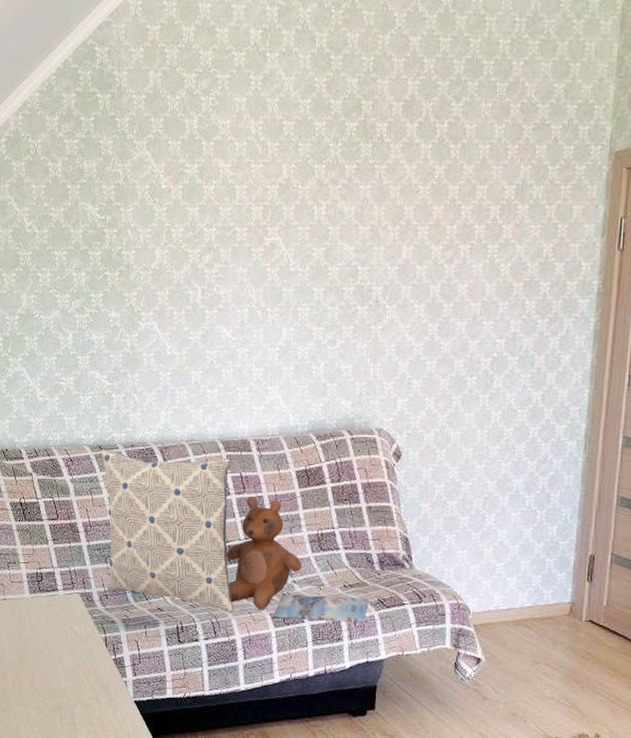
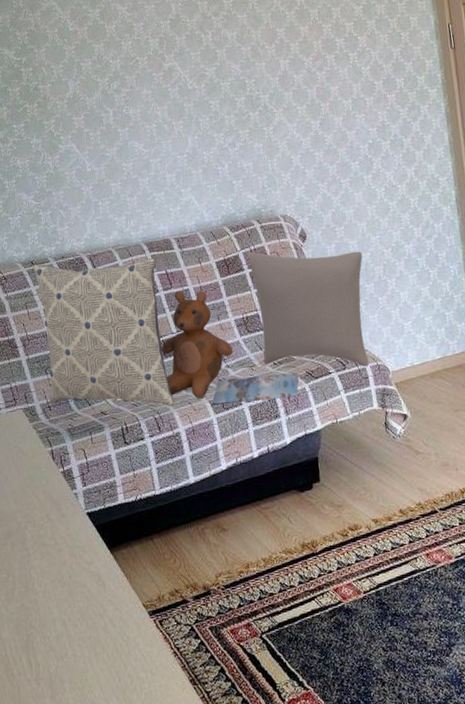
cushion: none [332,464,462,604] -> present [247,251,369,367]

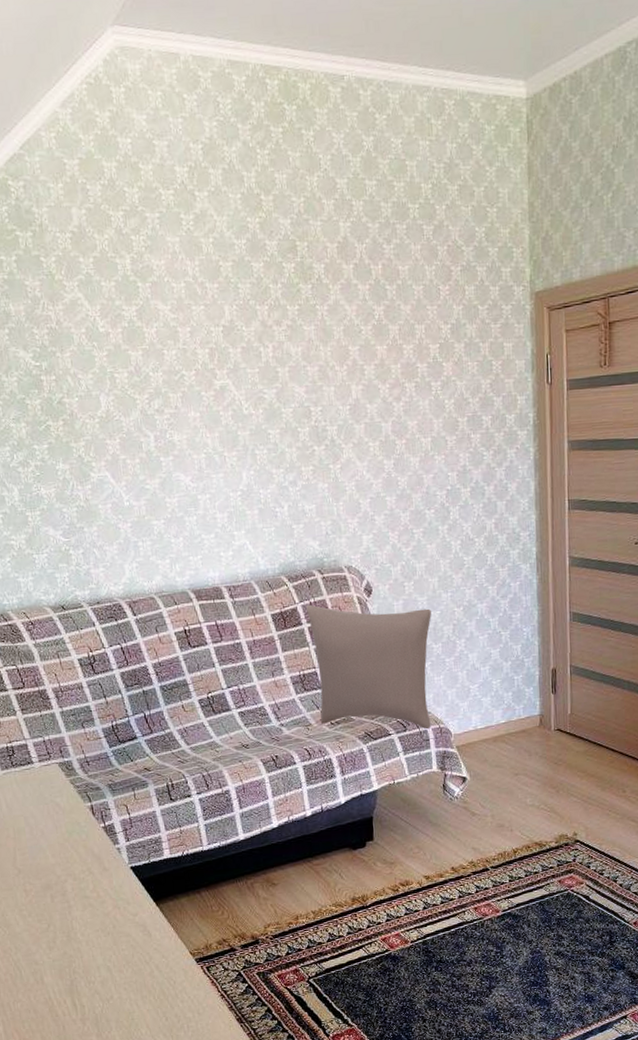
pillow: present [33,258,175,407] -> none [64,607,224,765]
teddy bear: present [161,291,233,399] -> none [210,644,288,757]
magazine: present [212,372,299,405] -> none [264,733,356,764]

